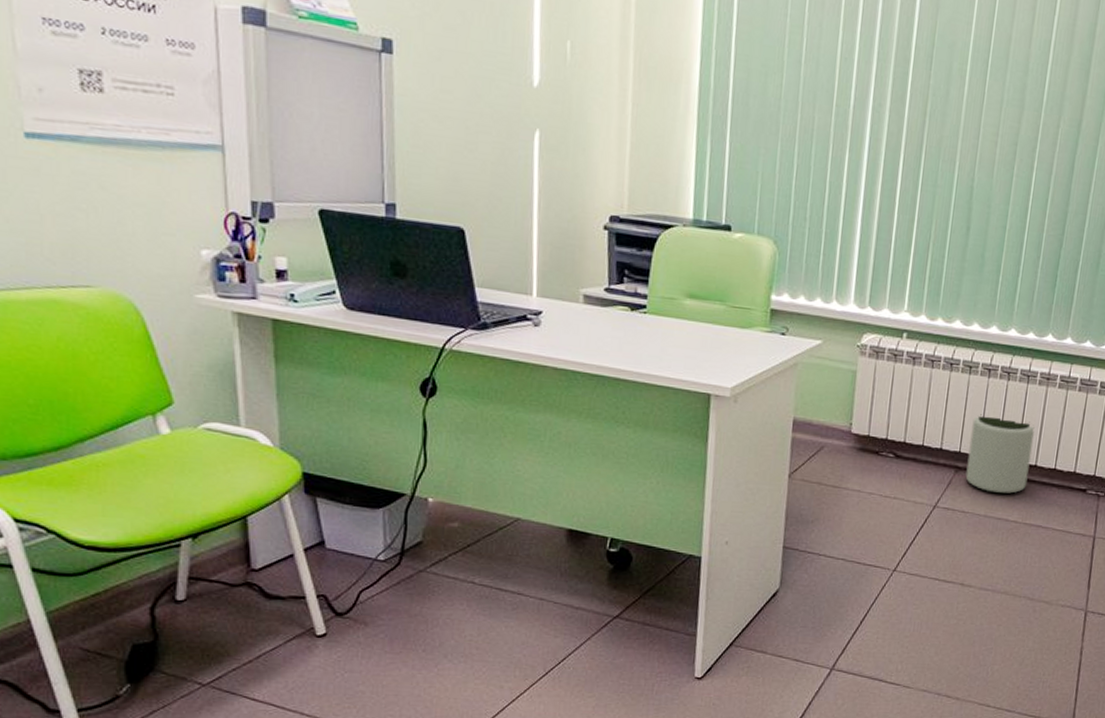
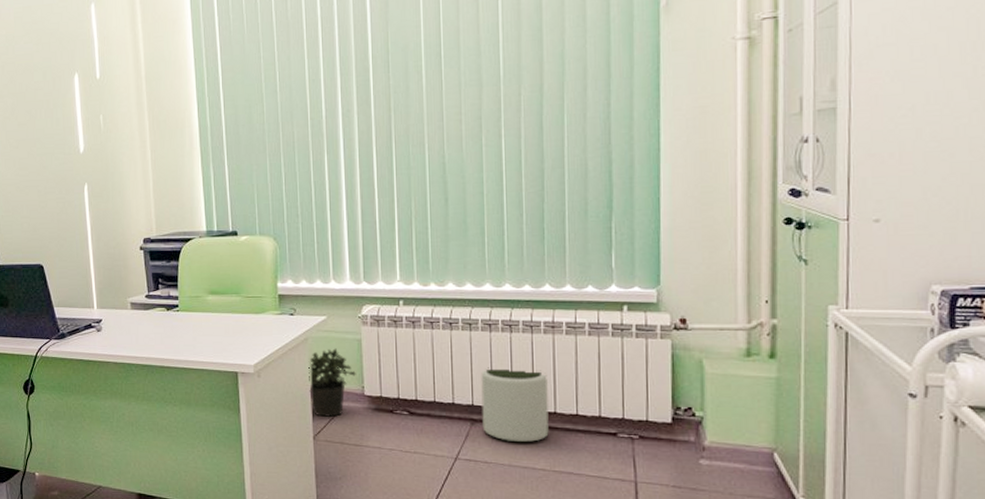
potted plant: none [791,377,846,454] -> present [308,348,356,417]

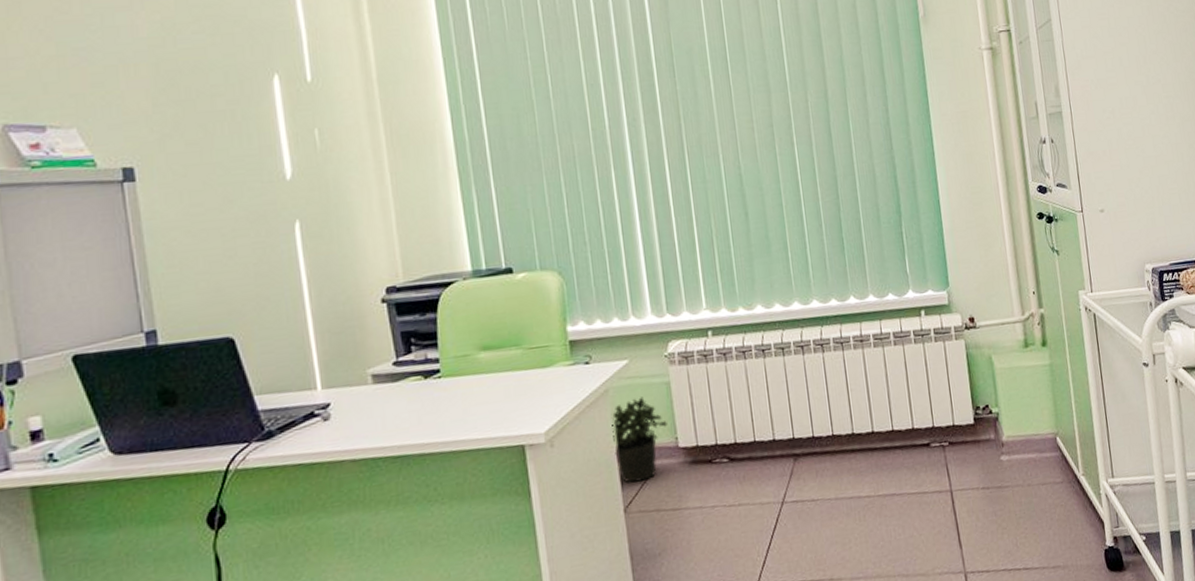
plant pot: present [481,367,549,443] -> none [798,388,869,473]

